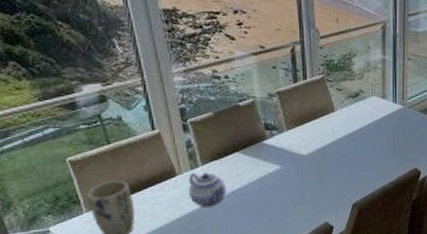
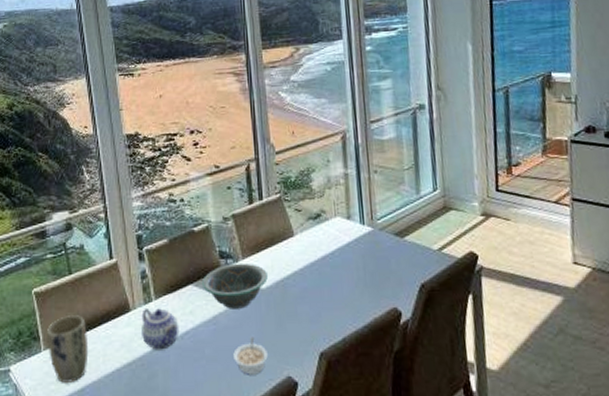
decorative bowl: none [248,133,310,172] -> present [202,262,268,309]
legume: none [277,193,308,223] -> present [233,336,268,375]

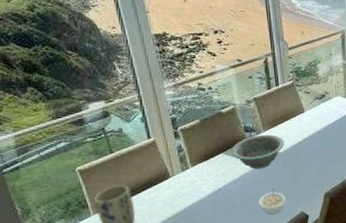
teapot: present [141,308,180,350] -> none [180,173,214,205]

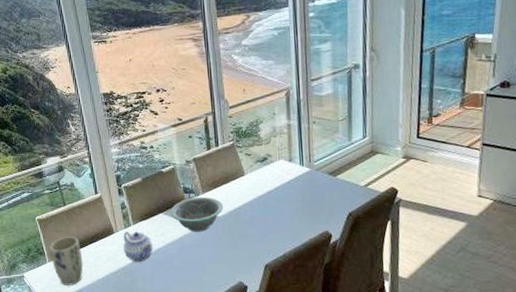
teapot: none [180,173,214,205] -> present [123,231,154,262]
legume: present [259,187,286,214] -> none [196,252,224,281]

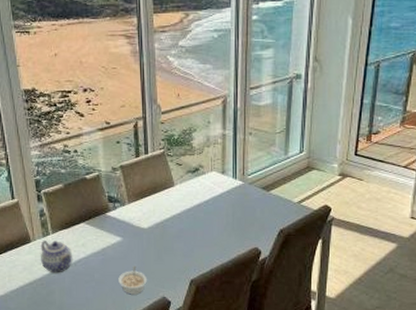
decorative bowl: present [170,196,223,232] -> none [93,206,149,244]
legume: none [196,252,224,281] -> present [118,266,147,295]

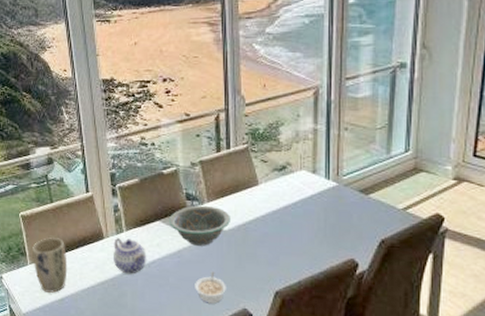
decorative bowl: none [93,206,149,244] -> present [169,205,230,246]

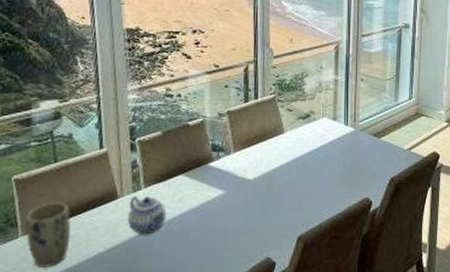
decorative bowl: present [169,205,230,246] -> none [193,156,256,198]
legume: present [195,271,226,304] -> none [218,222,250,257]

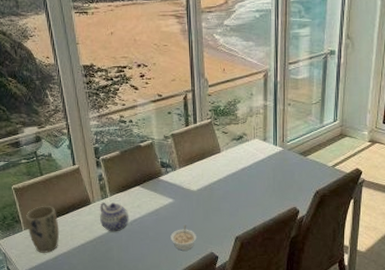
legume: none [218,222,250,257] -> present [170,224,196,251]

